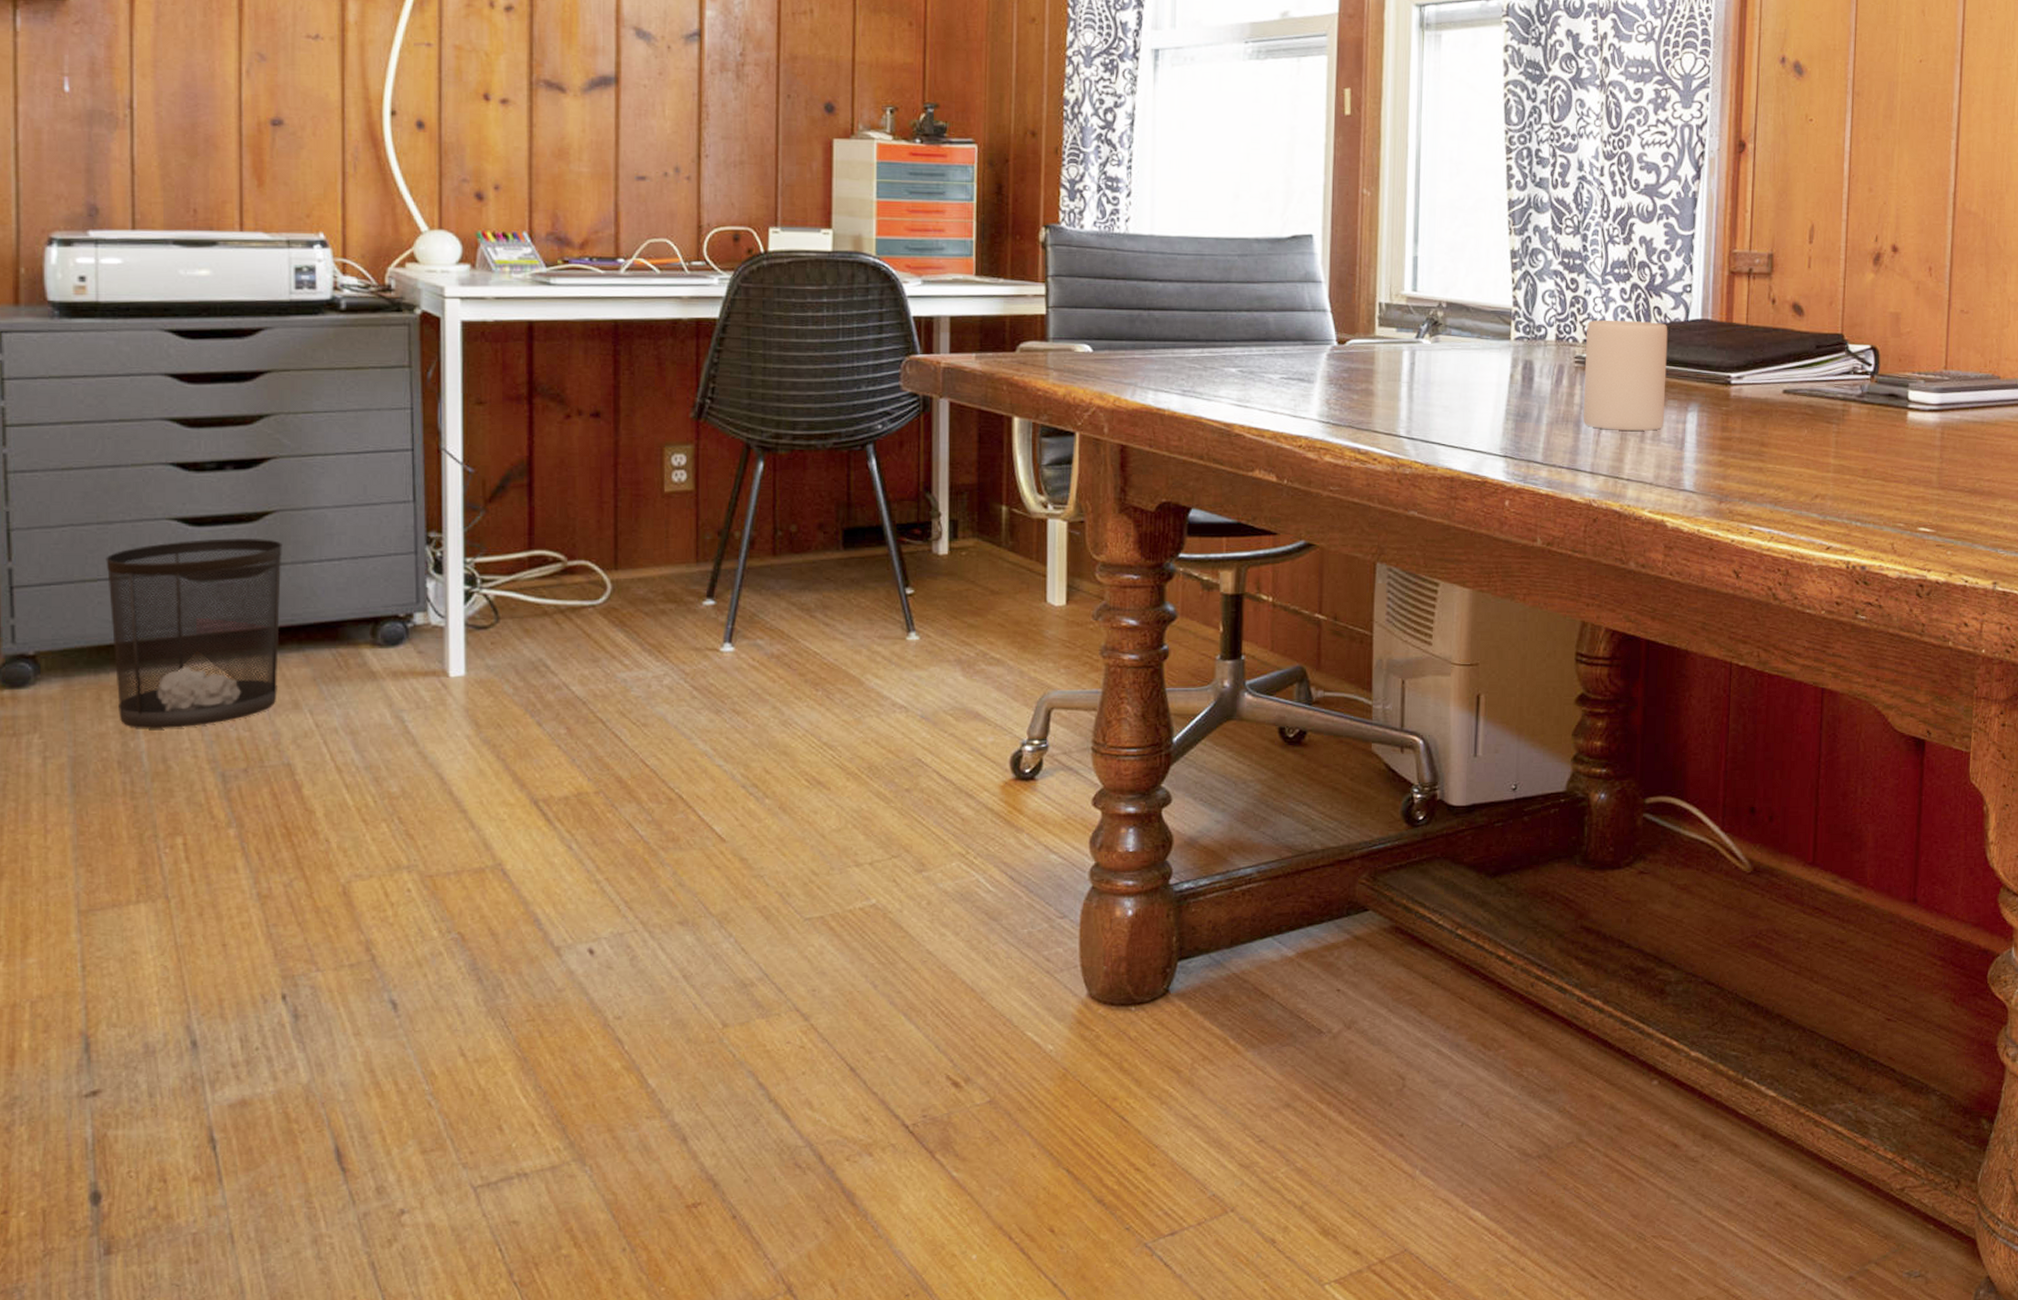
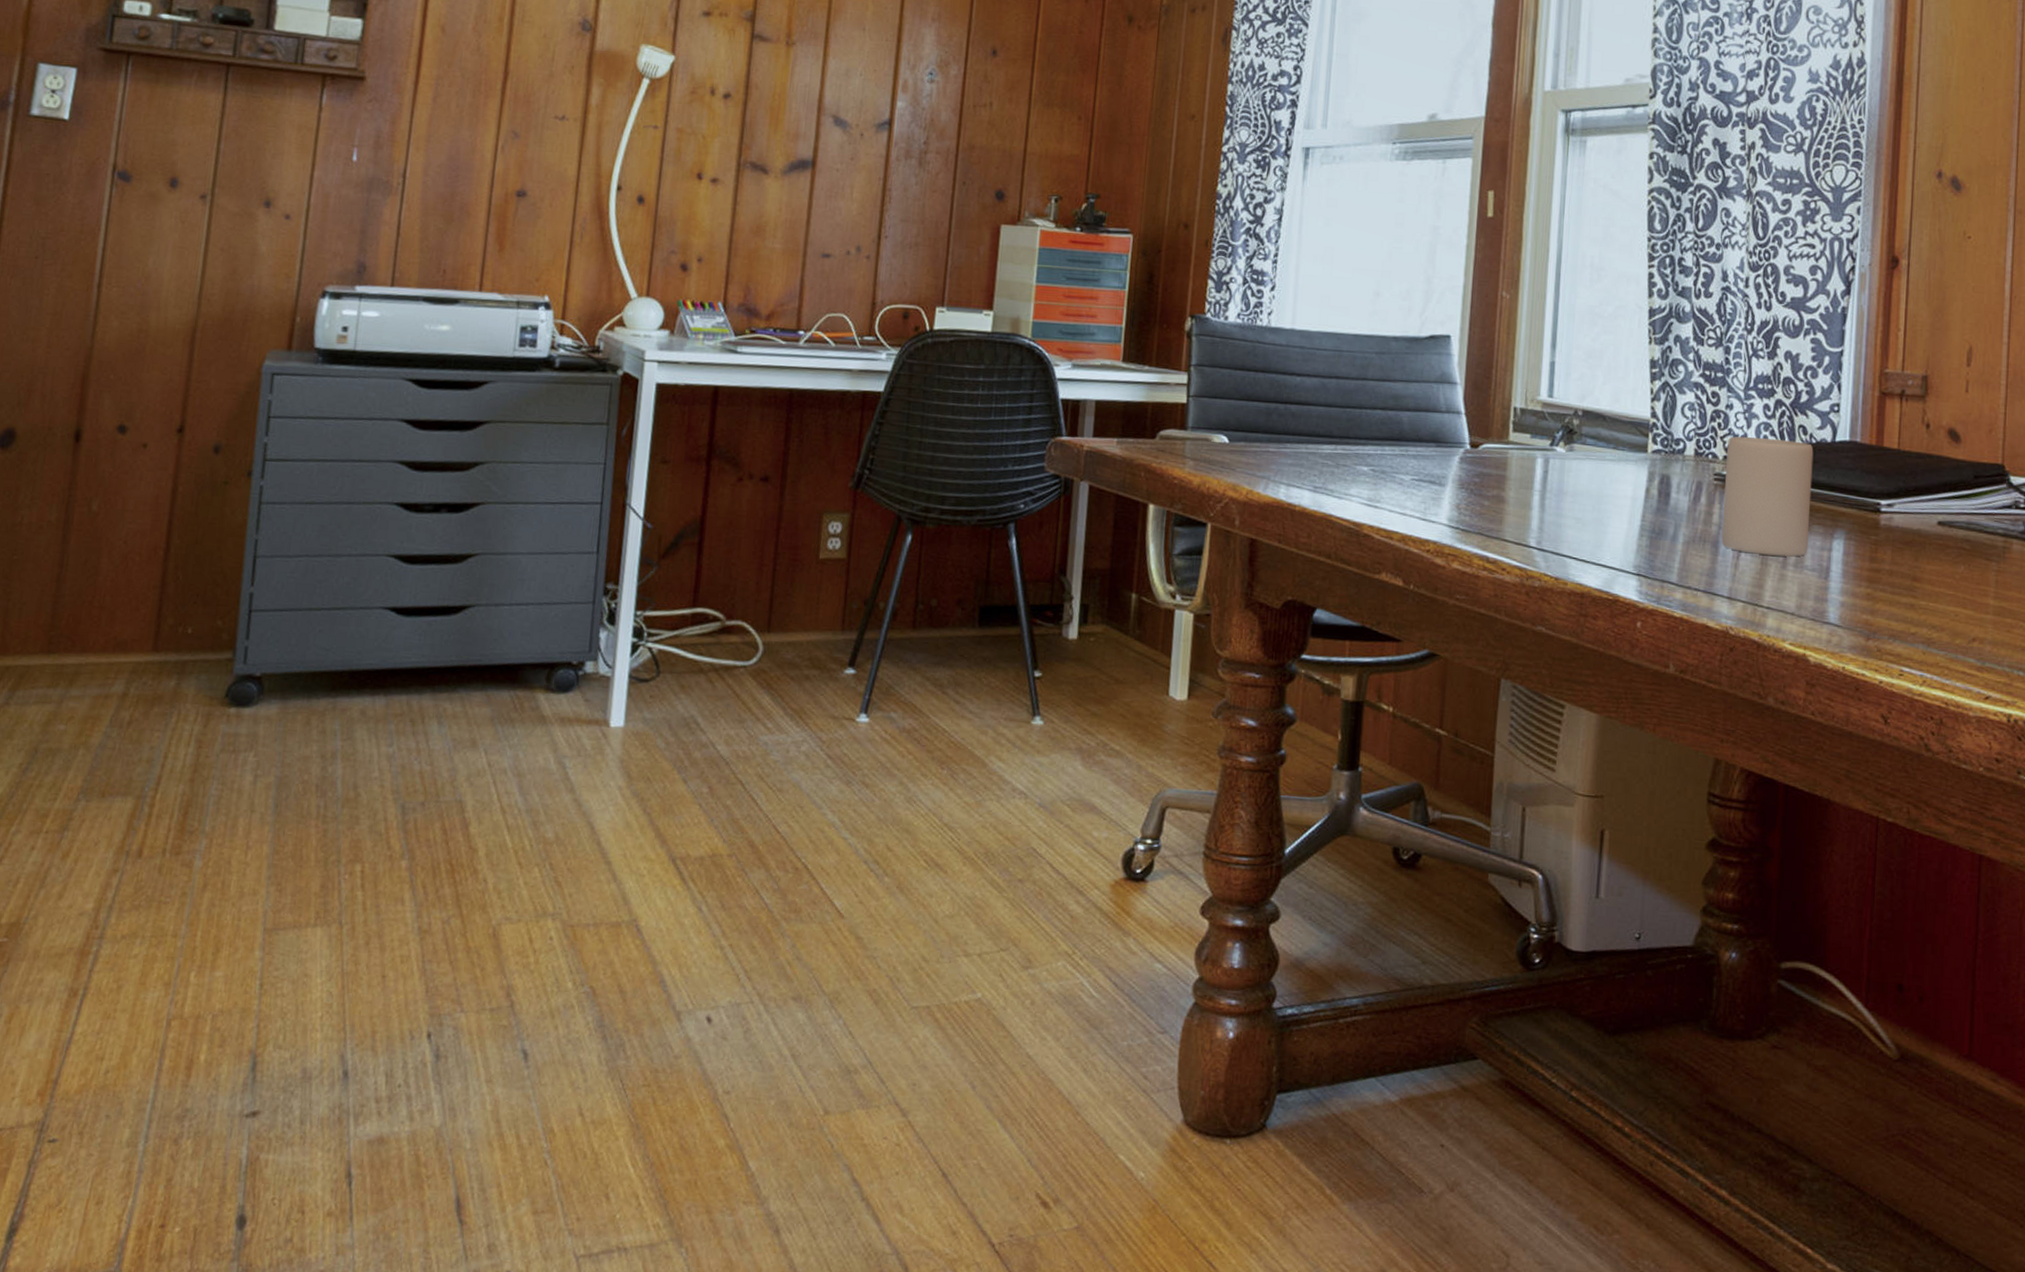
waste bin: present [106,538,282,728] -> none [323,577,480,757]

